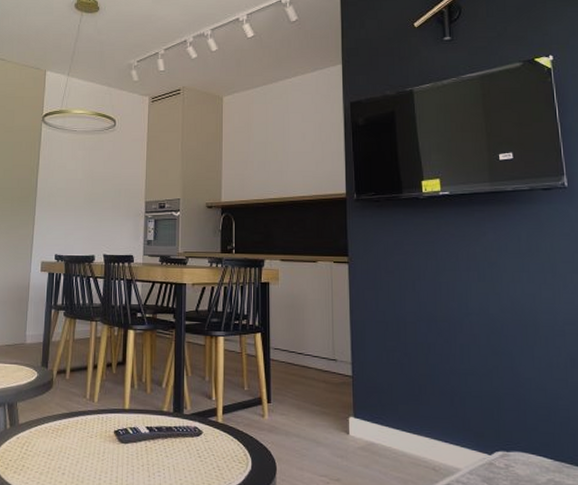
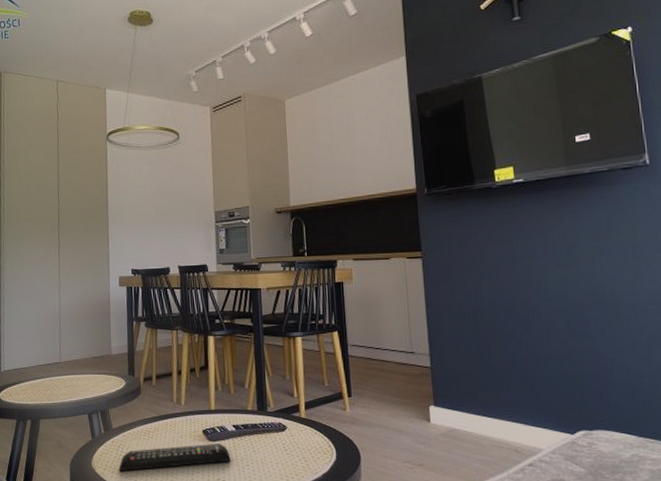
remote control: none [21,445,142,472] -> present [118,443,231,472]

